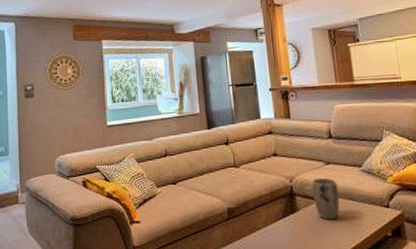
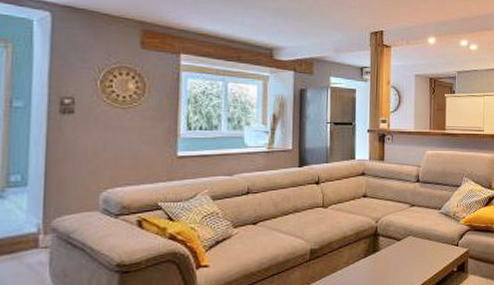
plant pot: present [312,177,340,220] -> none [395,219,418,259]

